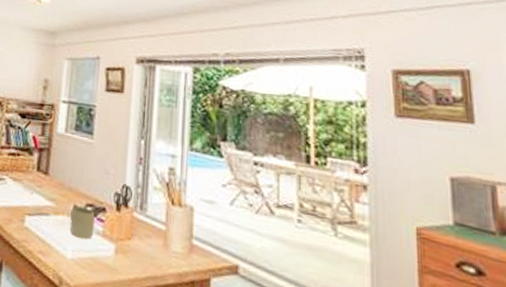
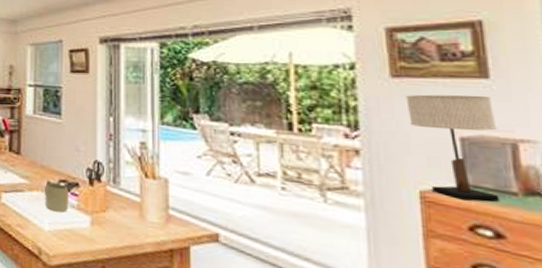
table lamp: none [407,135,481,240] -> present [406,94,500,202]

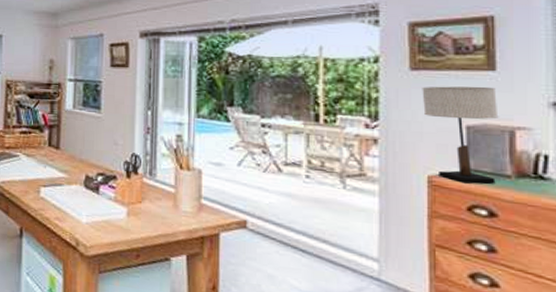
mug: present [45,183,68,214] -> none [83,176,106,206]

